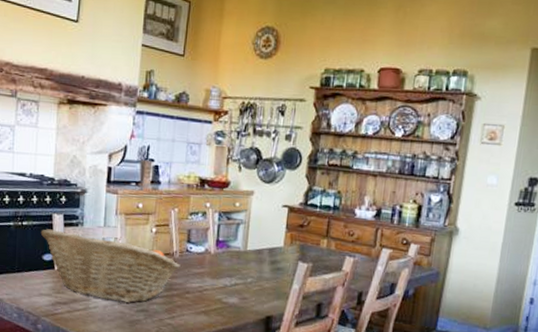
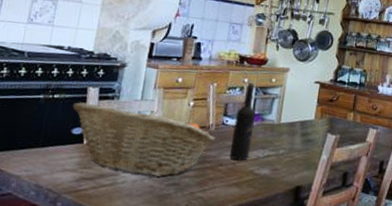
wine bottle: none [195,206,221,289] -> present [229,82,256,161]

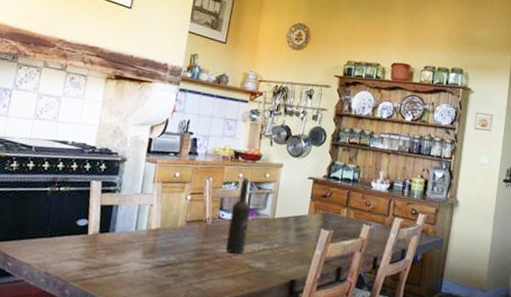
fruit basket: present [72,102,216,177] -> none [77,195,212,268]

